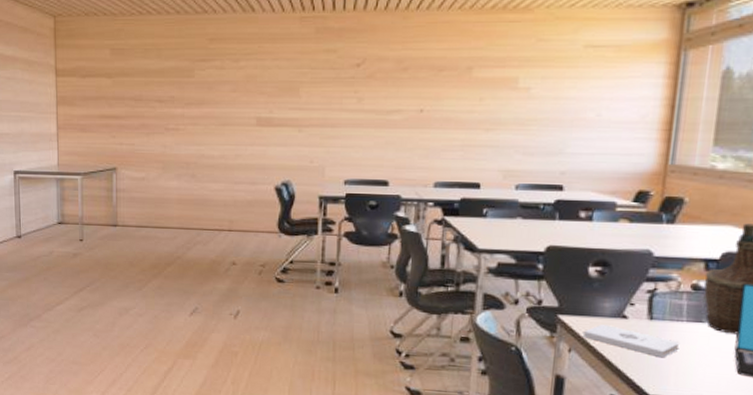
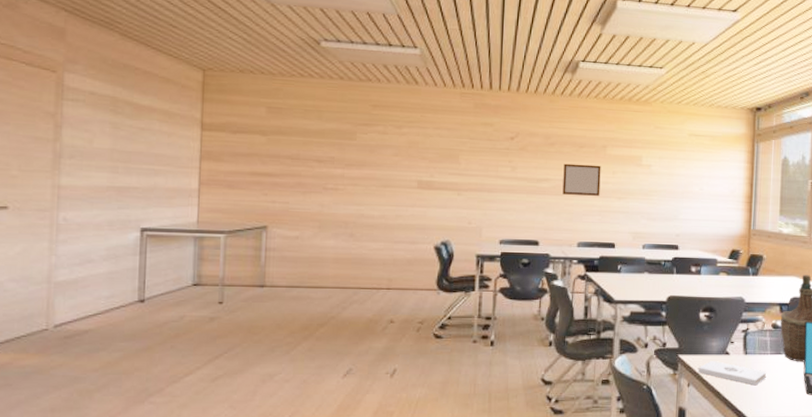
writing board: none [417,91,465,128] -> present [562,163,601,196]

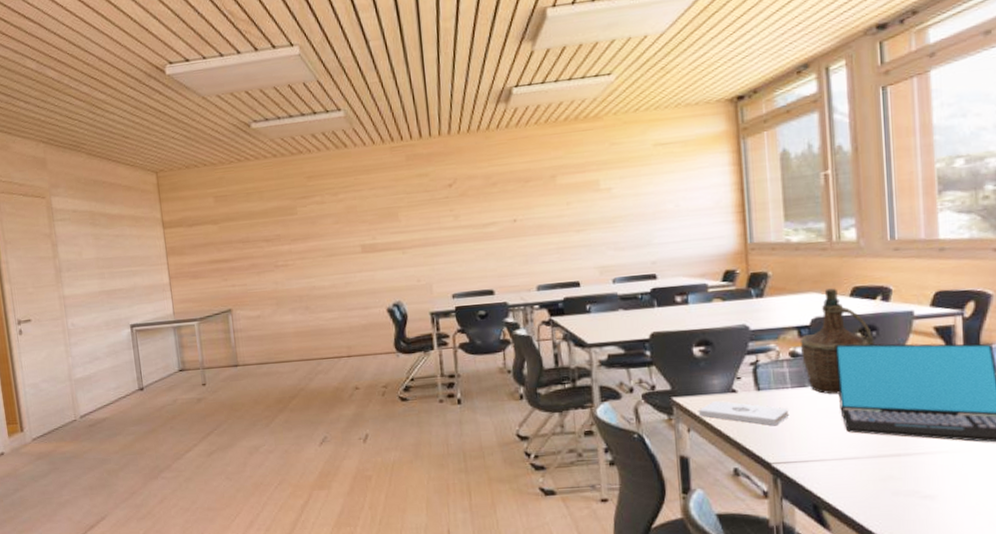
writing board: present [562,163,601,196] -> none [510,198,555,236]

